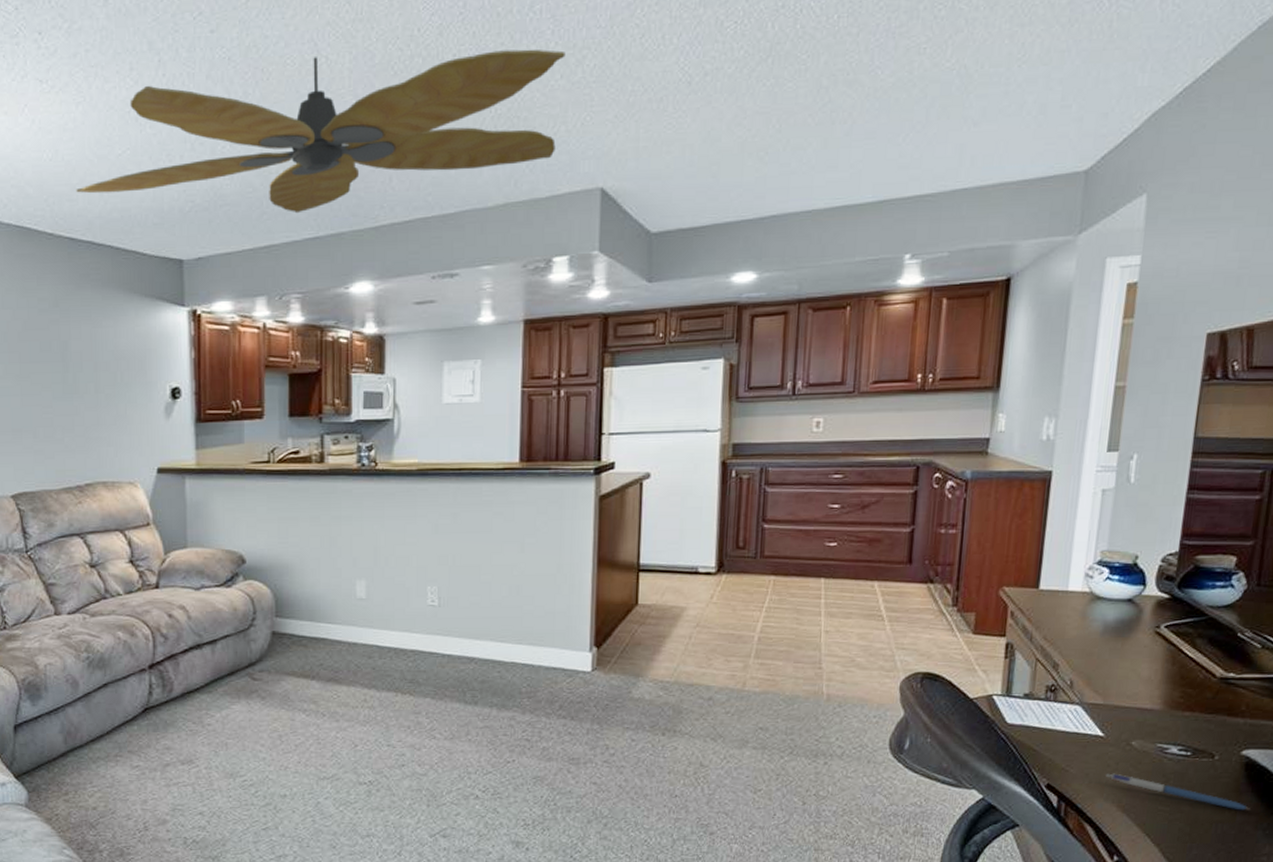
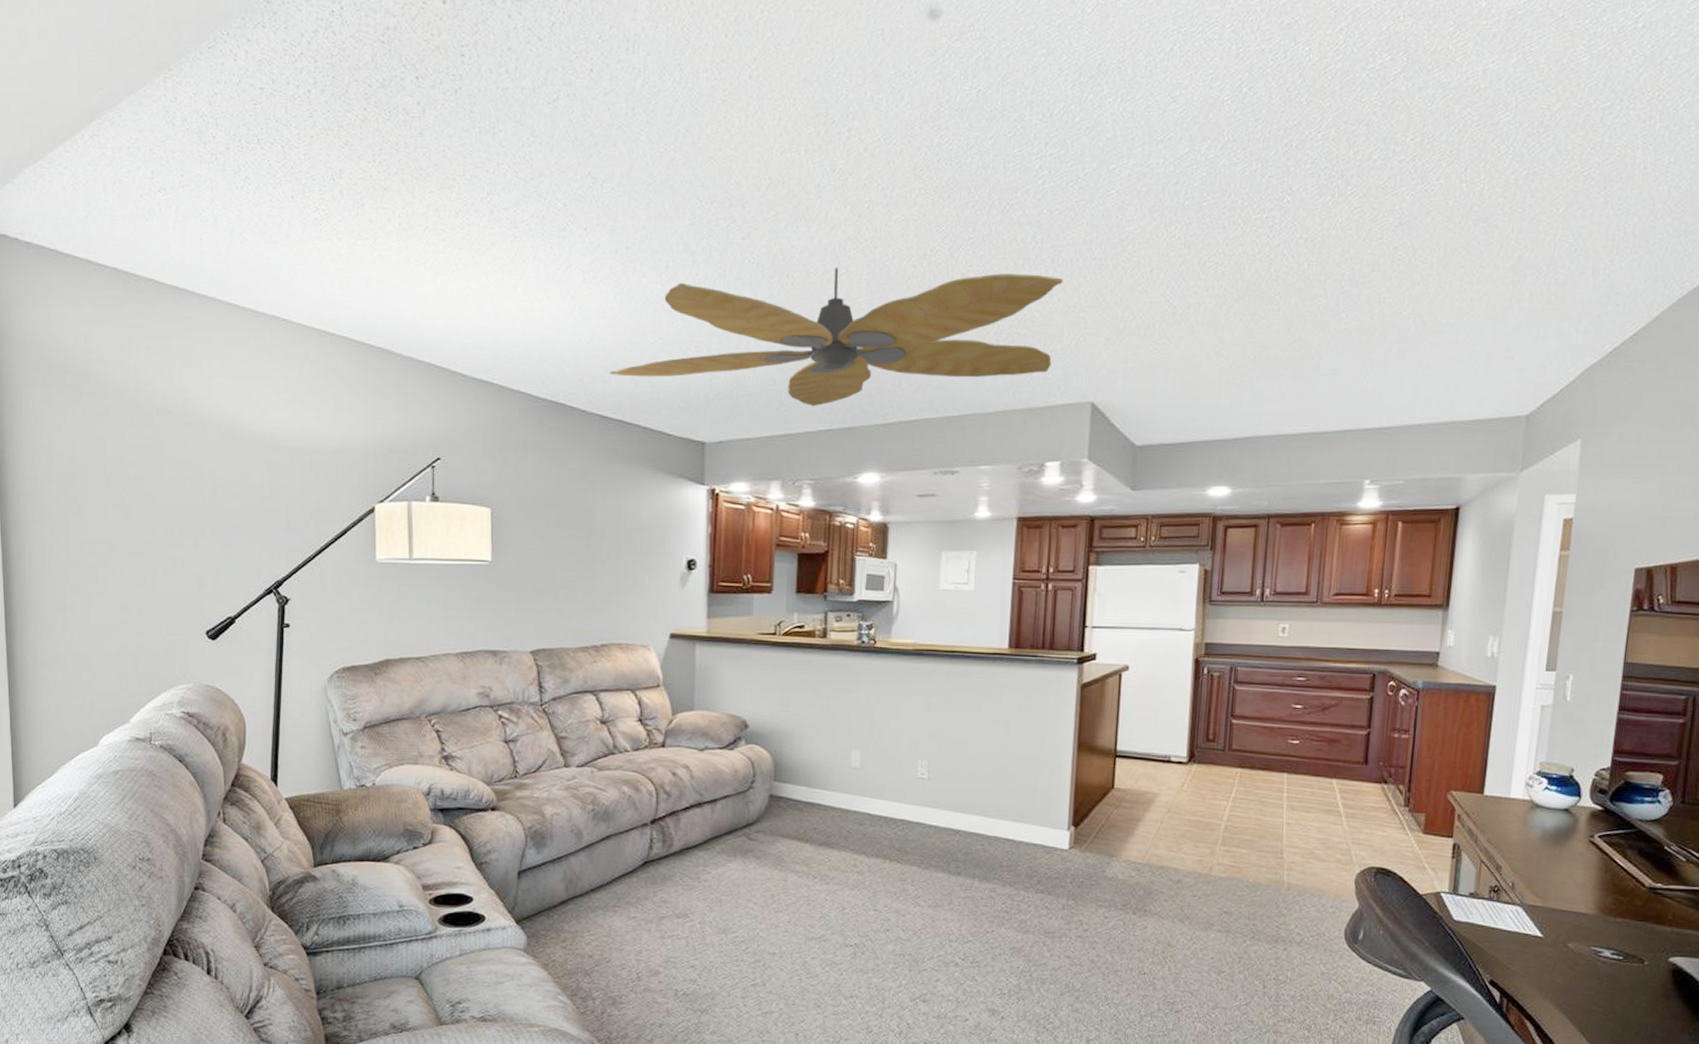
pen: present [1106,773,1250,810] -> none [1545,972,1677,1015]

